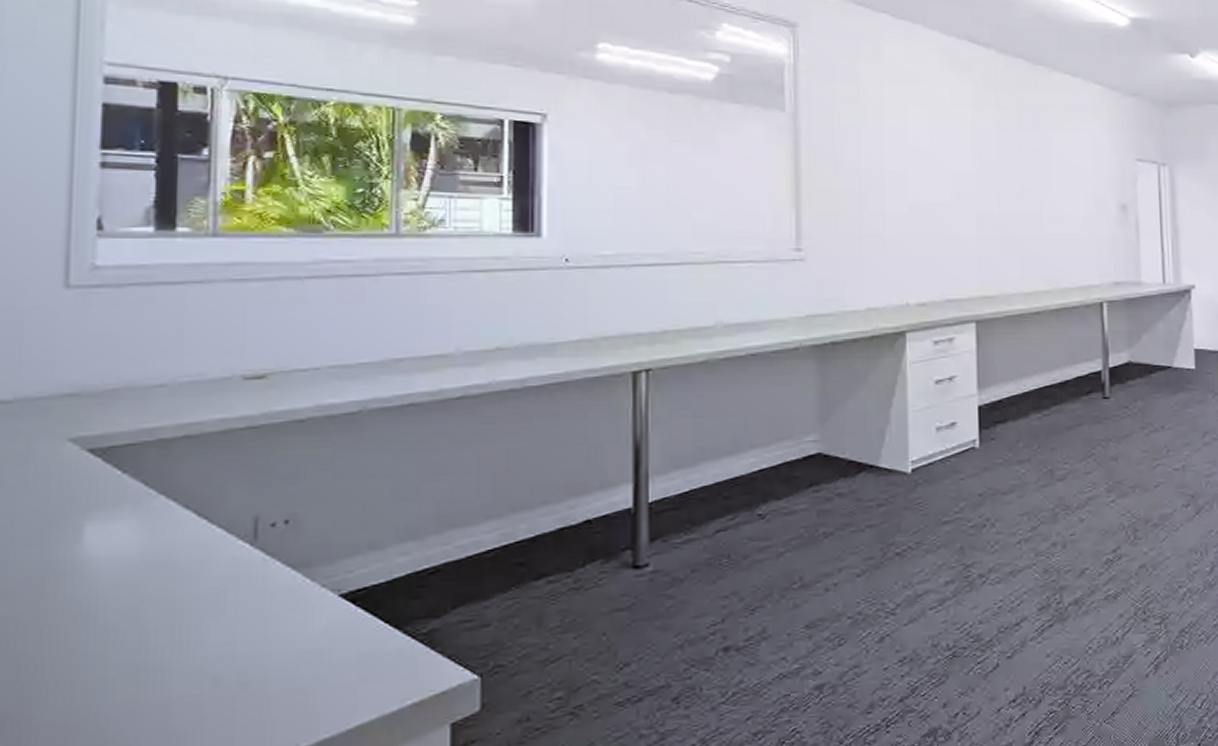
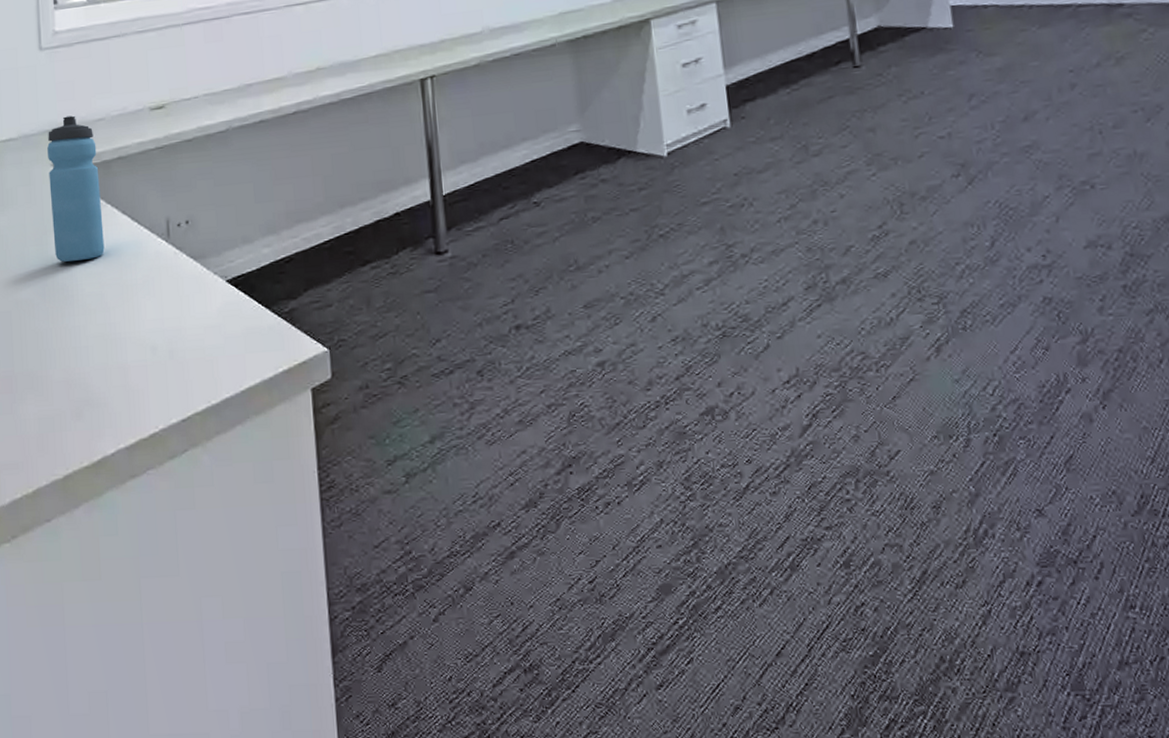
water bottle: none [62,377,150,568] -> present [47,115,105,262]

